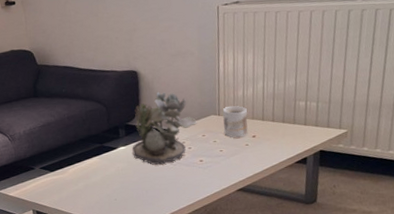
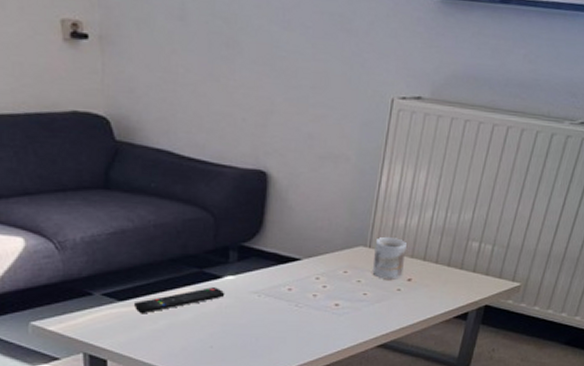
remote control: none [60,156,119,180] -> present [133,287,224,314]
succulent plant: present [132,91,197,165] -> none [244,205,340,306]

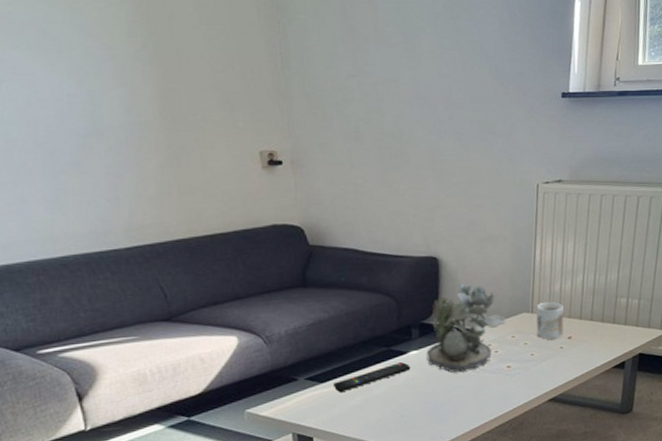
succulent plant: none [244,205,340,306] -> present [427,283,507,373]

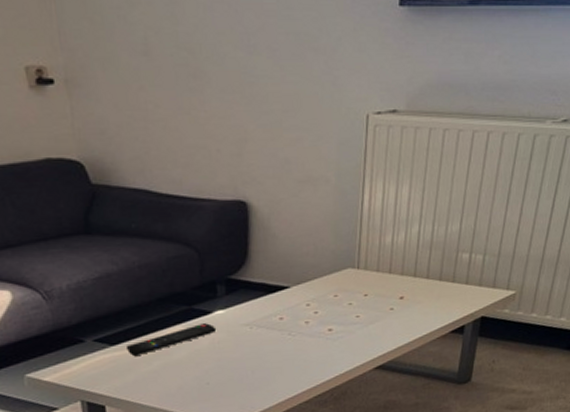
succulent plant: present [427,283,507,373] -> none [235,232,328,336]
mug: present [536,302,564,340] -> none [362,256,396,300]

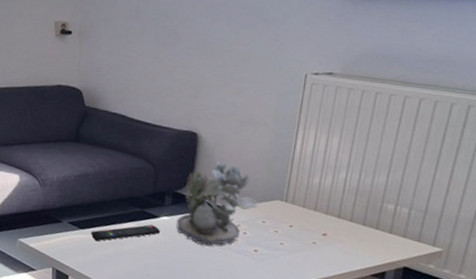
succulent plant: none [235,232,328,336] -> present [176,161,259,247]

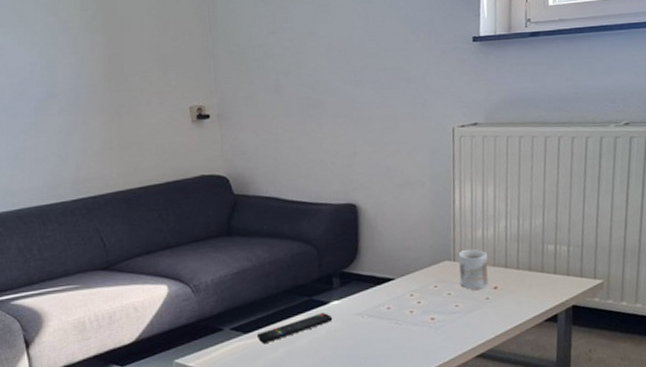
succulent plant: present [176,161,259,247] -> none [348,230,428,324]
mug: none [288,193,321,233] -> present [458,249,489,290]

